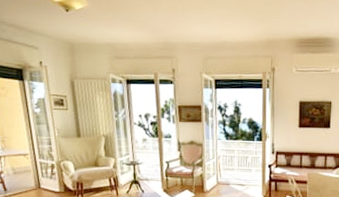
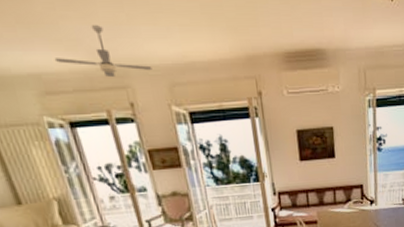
ceiling fan: none [126,11,194,50] -> present [54,24,153,78]

